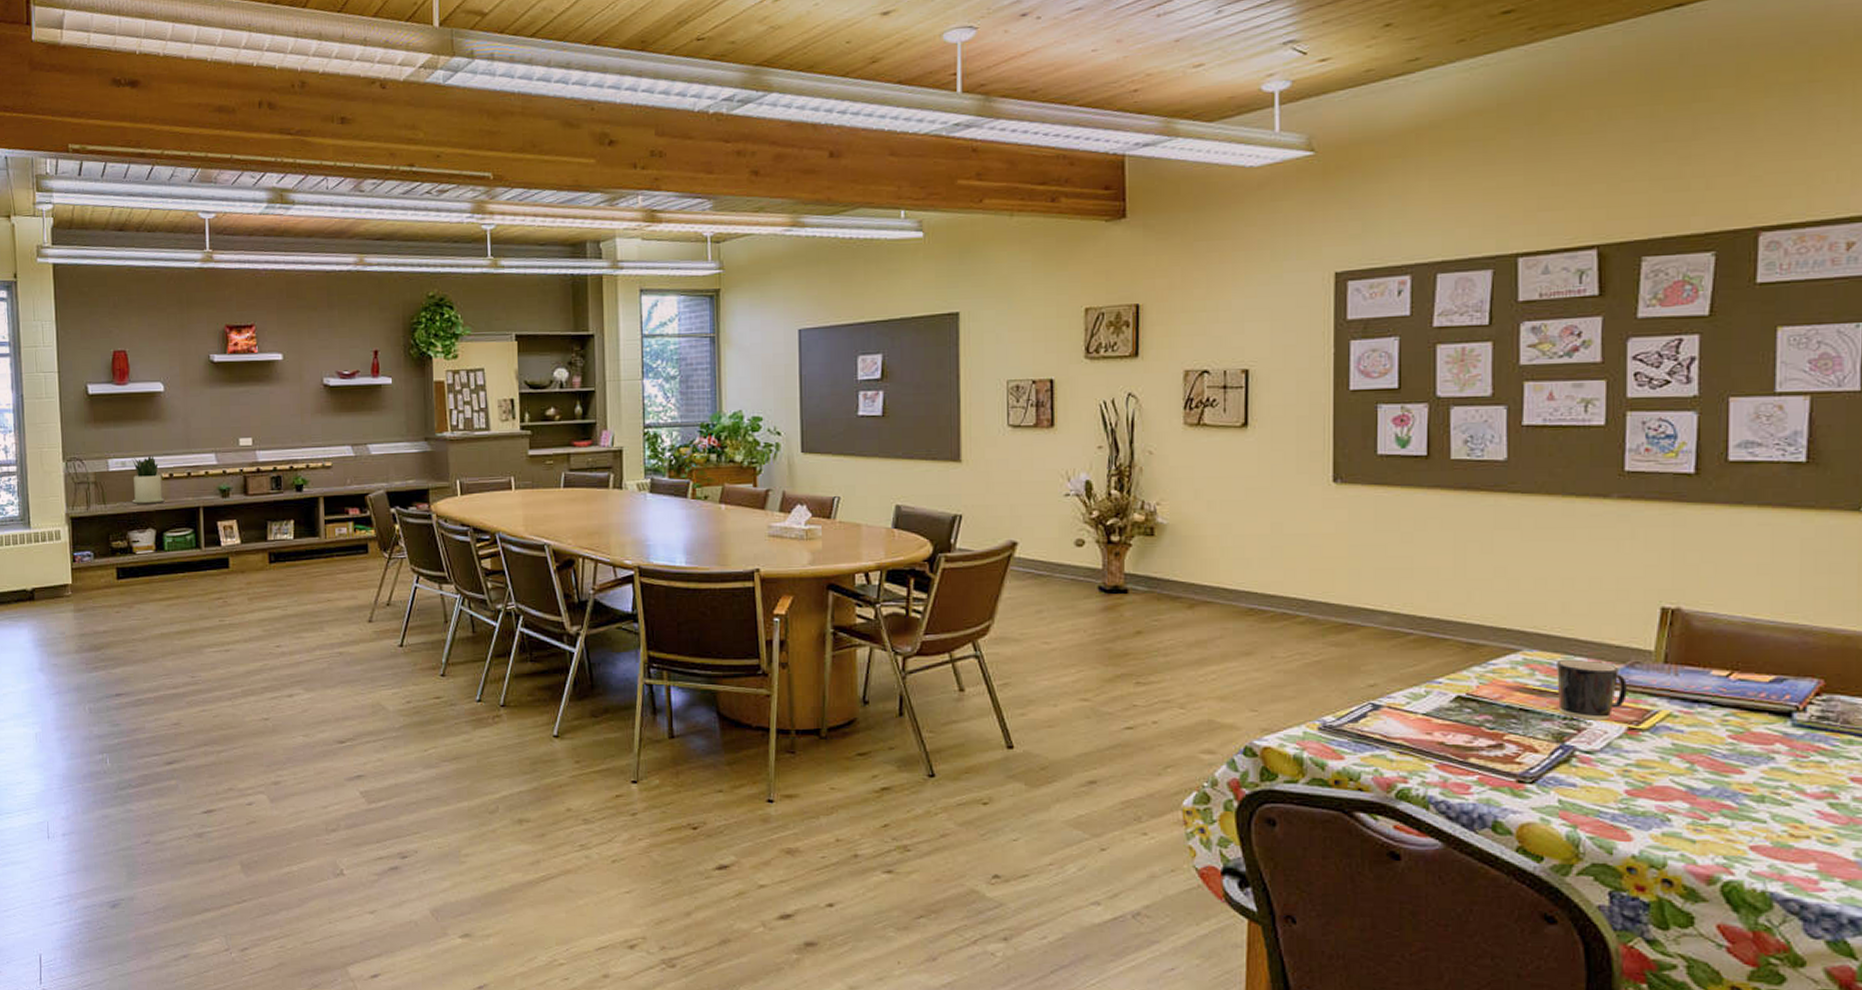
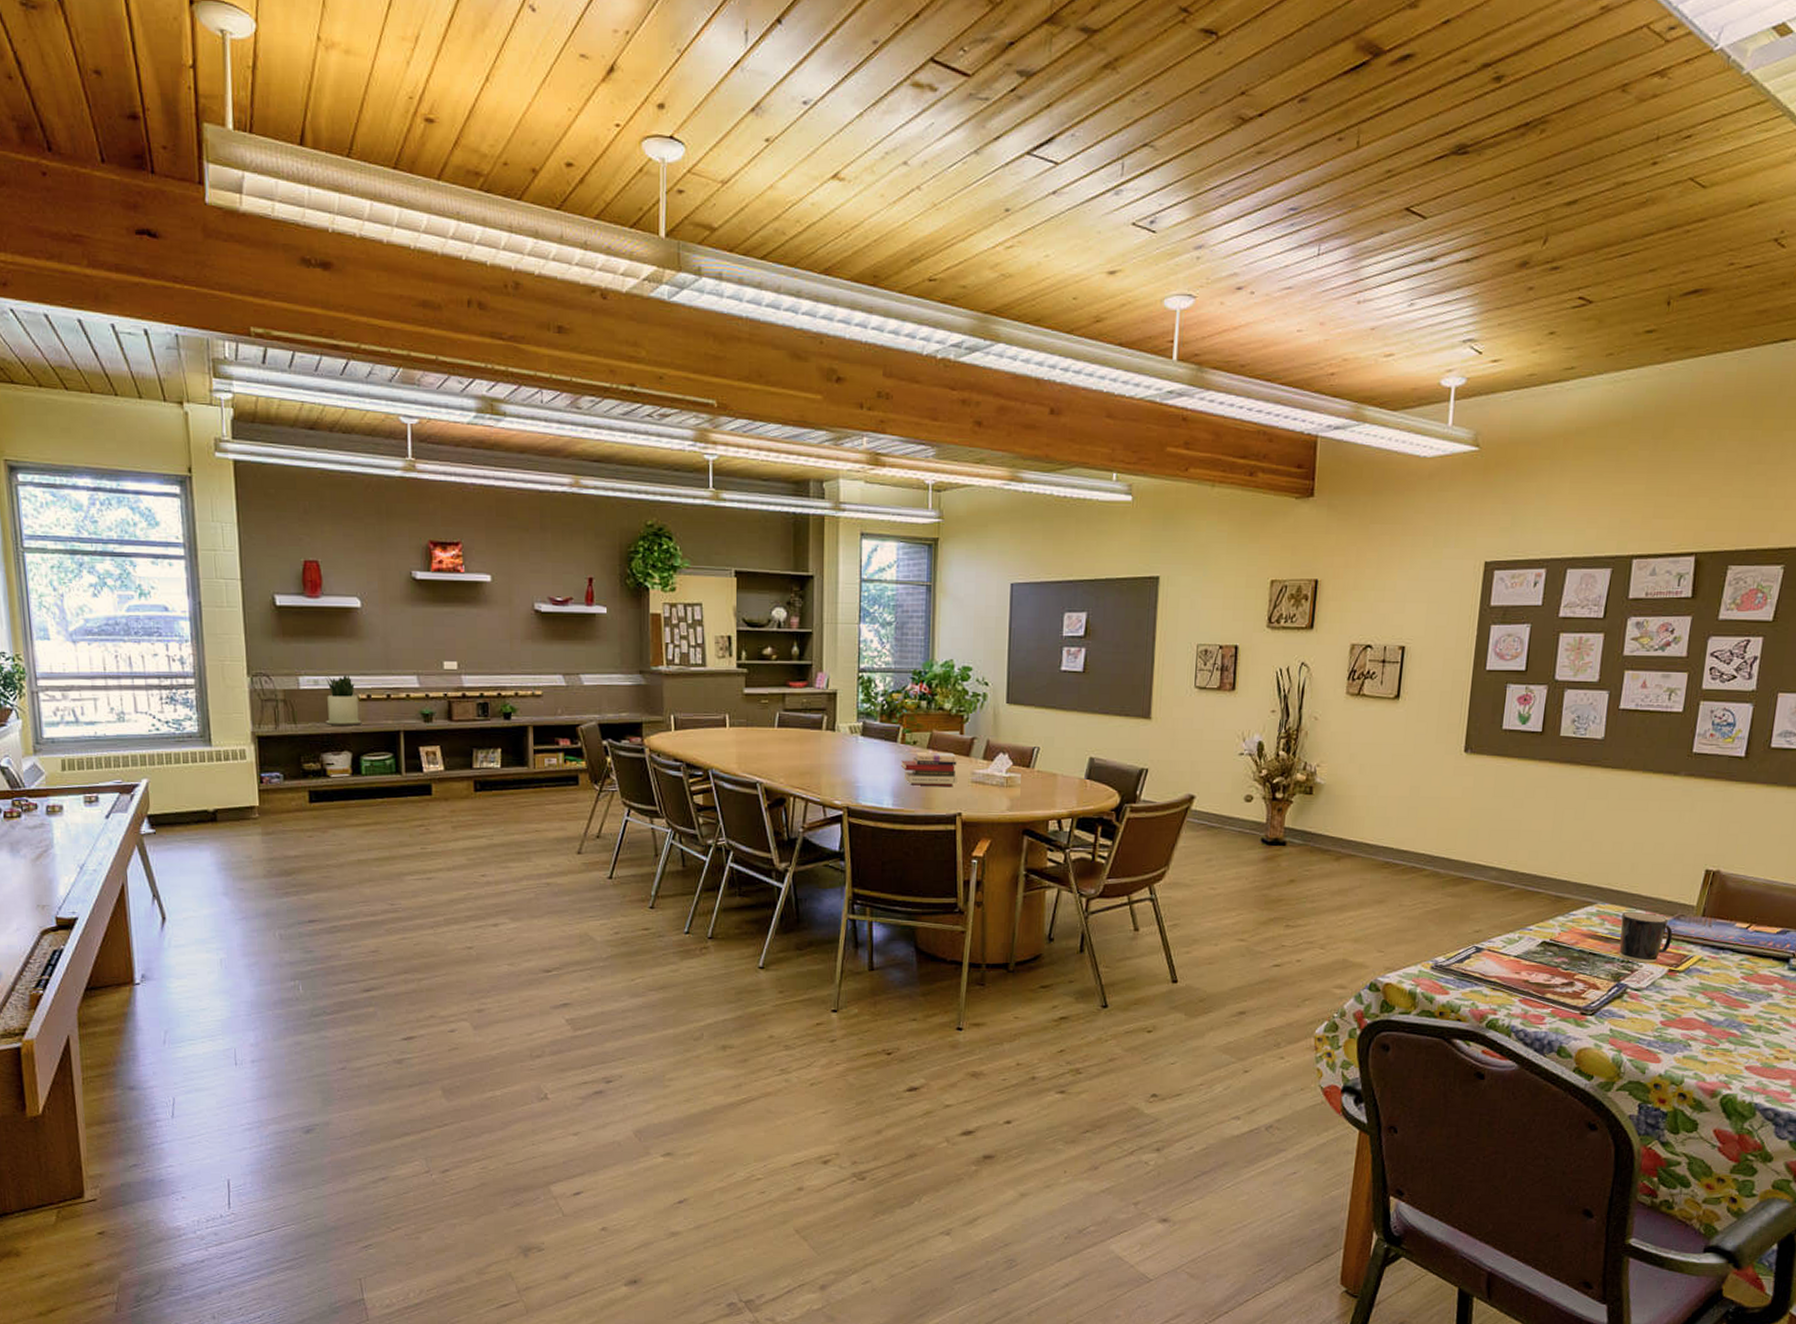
books: none [693,506,753,543] -> present [901,751,958,787]

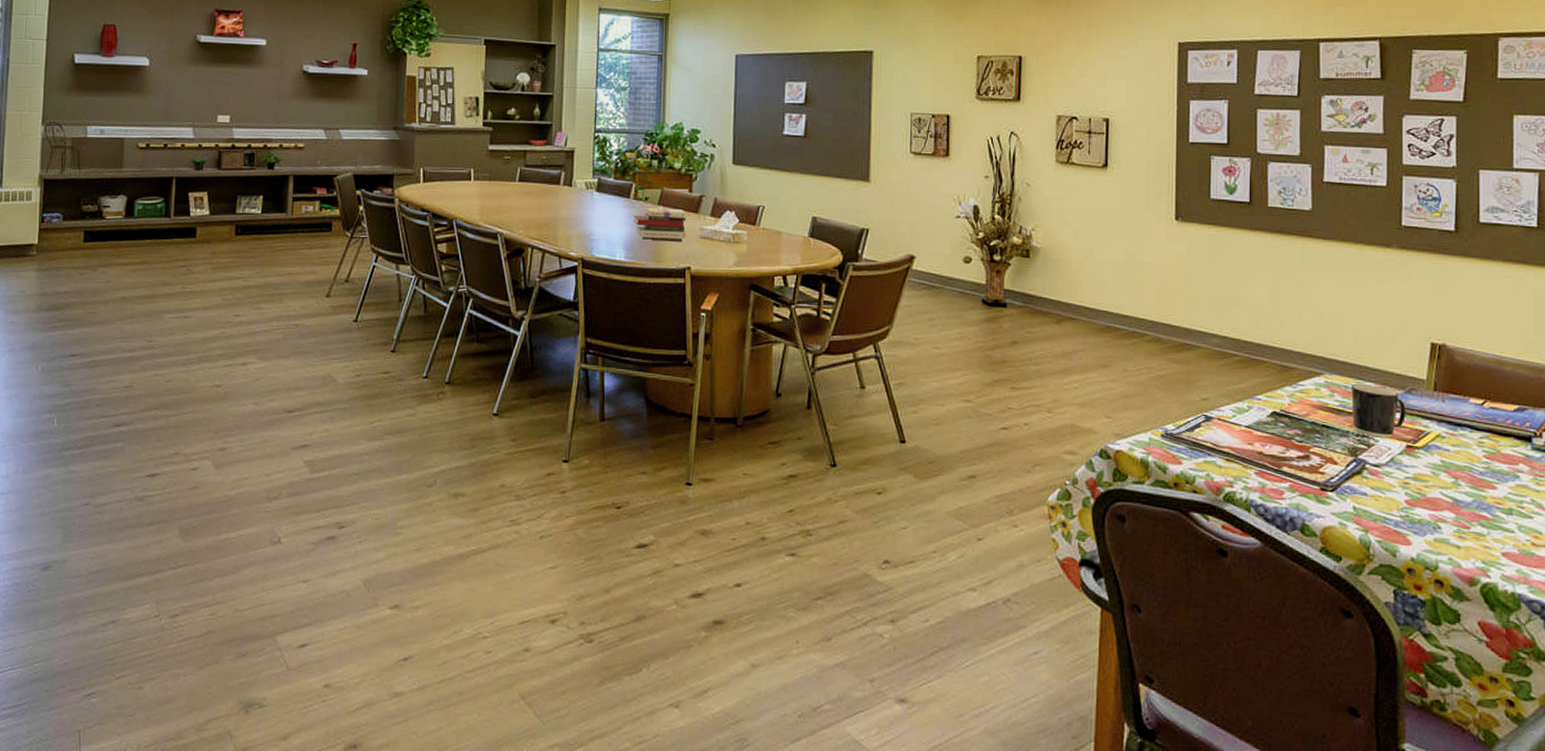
planter: present [324,674,362,725] -> none [106,125,139,172]

